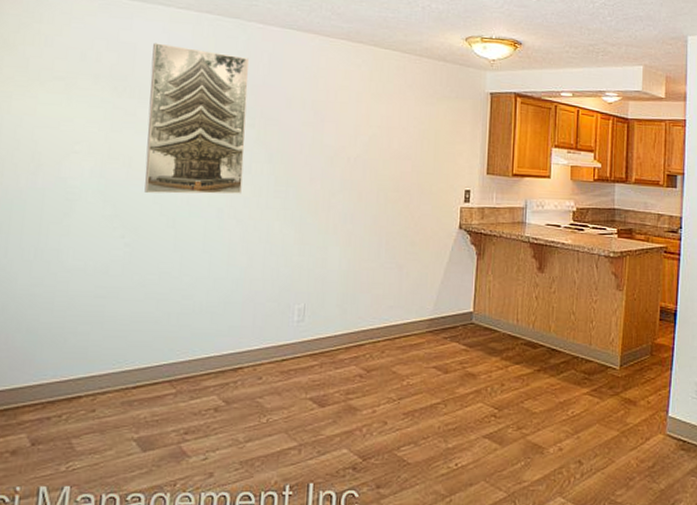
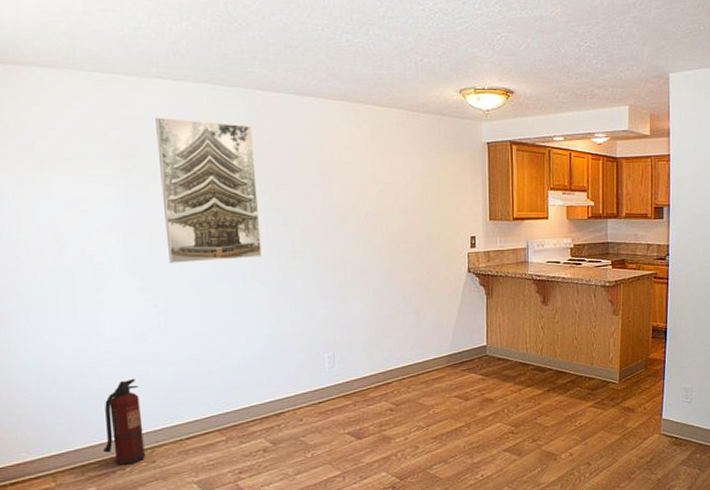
fire extinguisher: none [42,313,91,411] -> present [103,378,146,465]

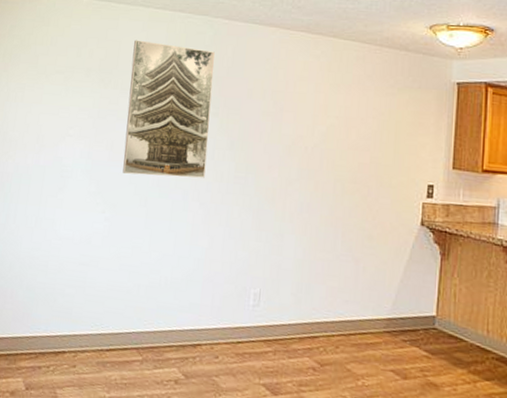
fire extinguisher: present [103,378,146,465] -> none [35,278,76,364]

